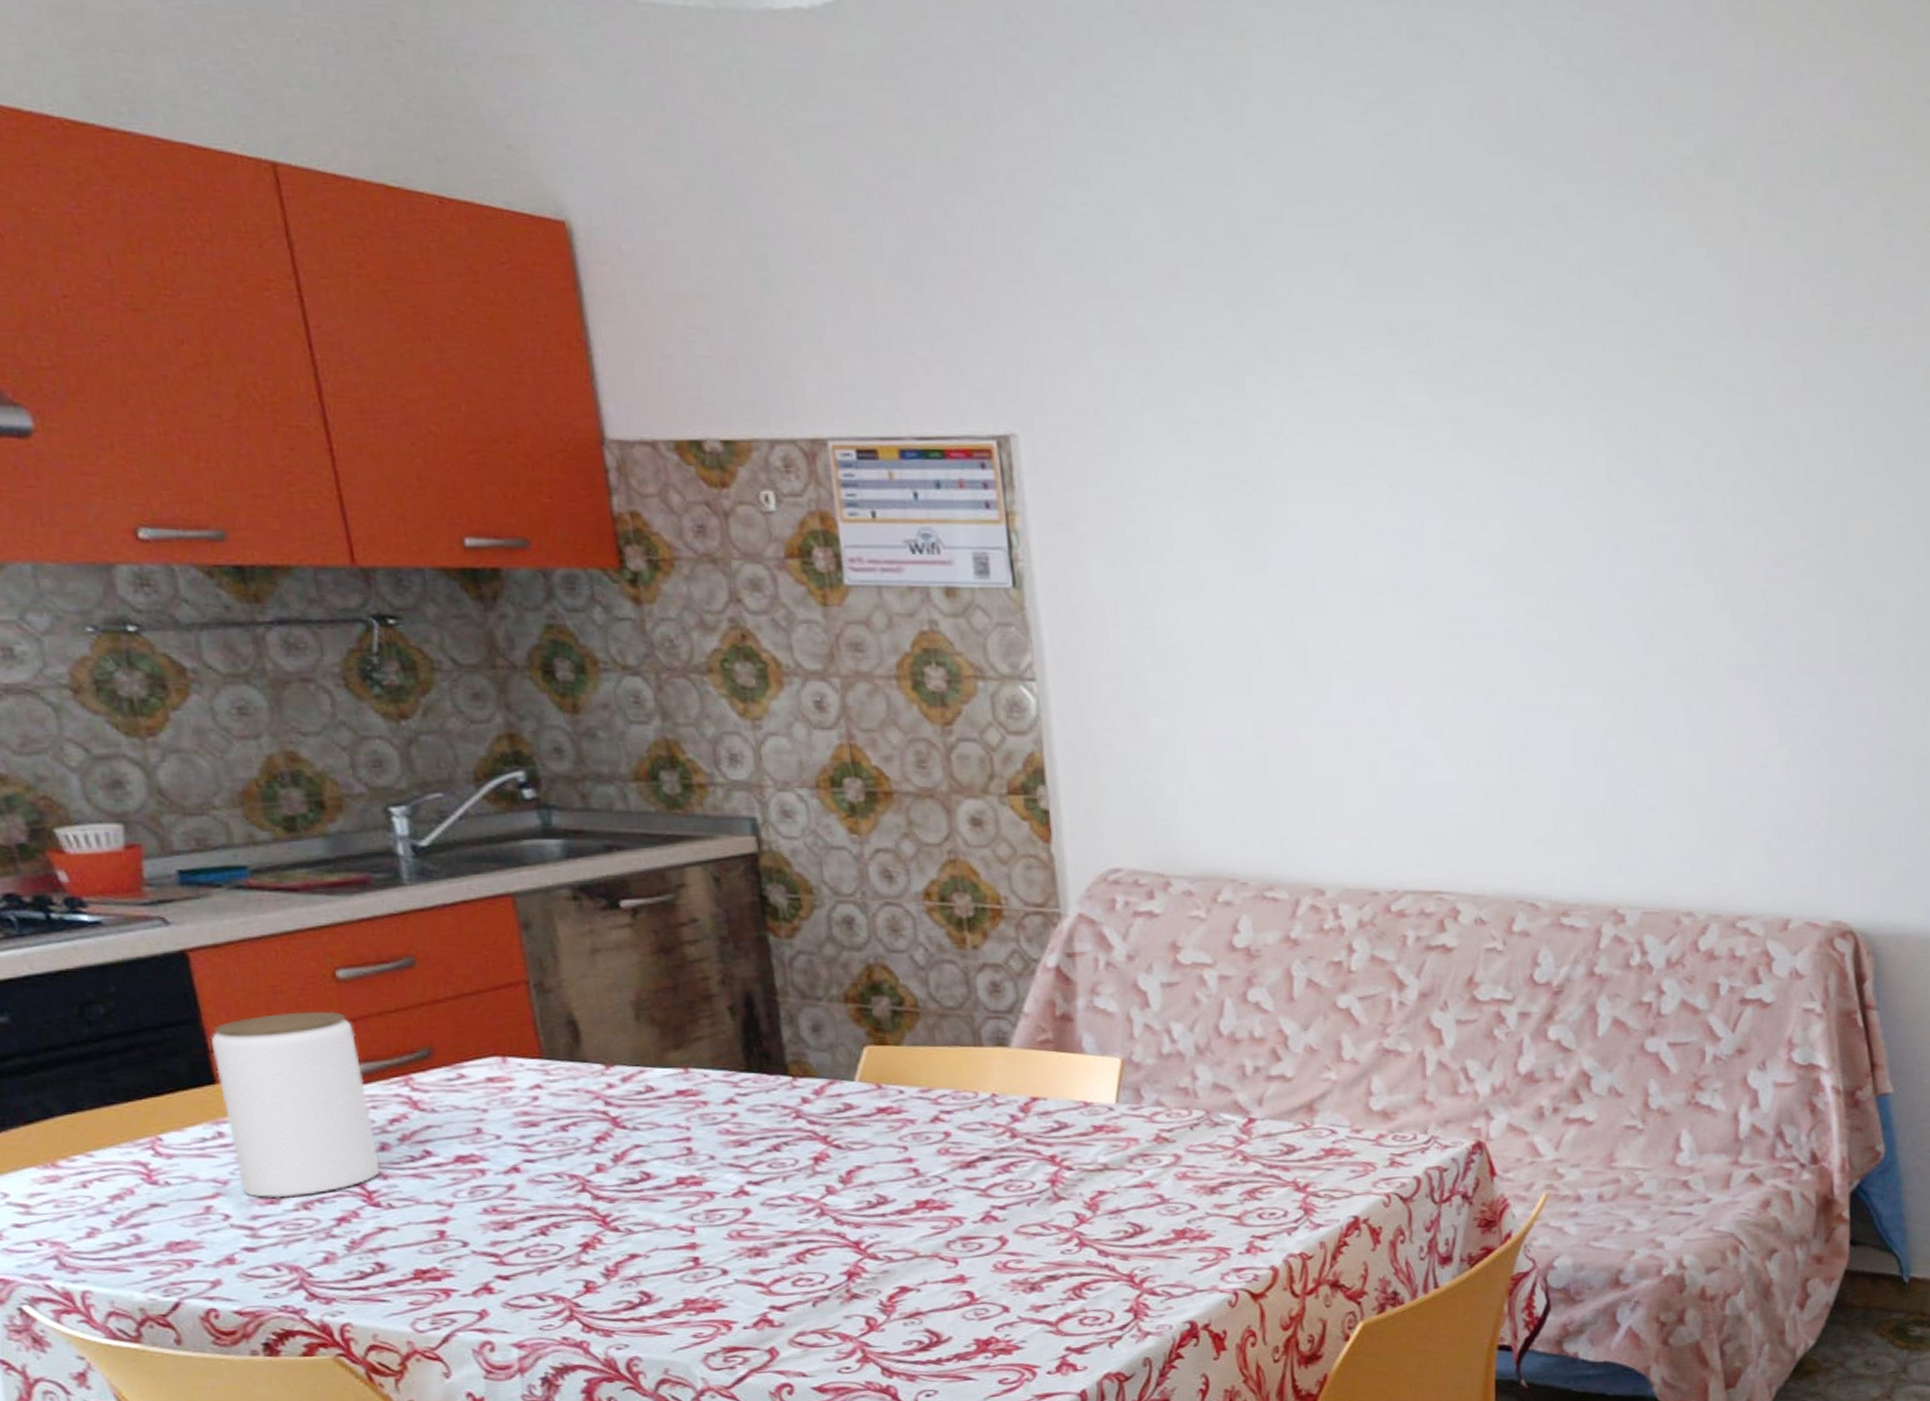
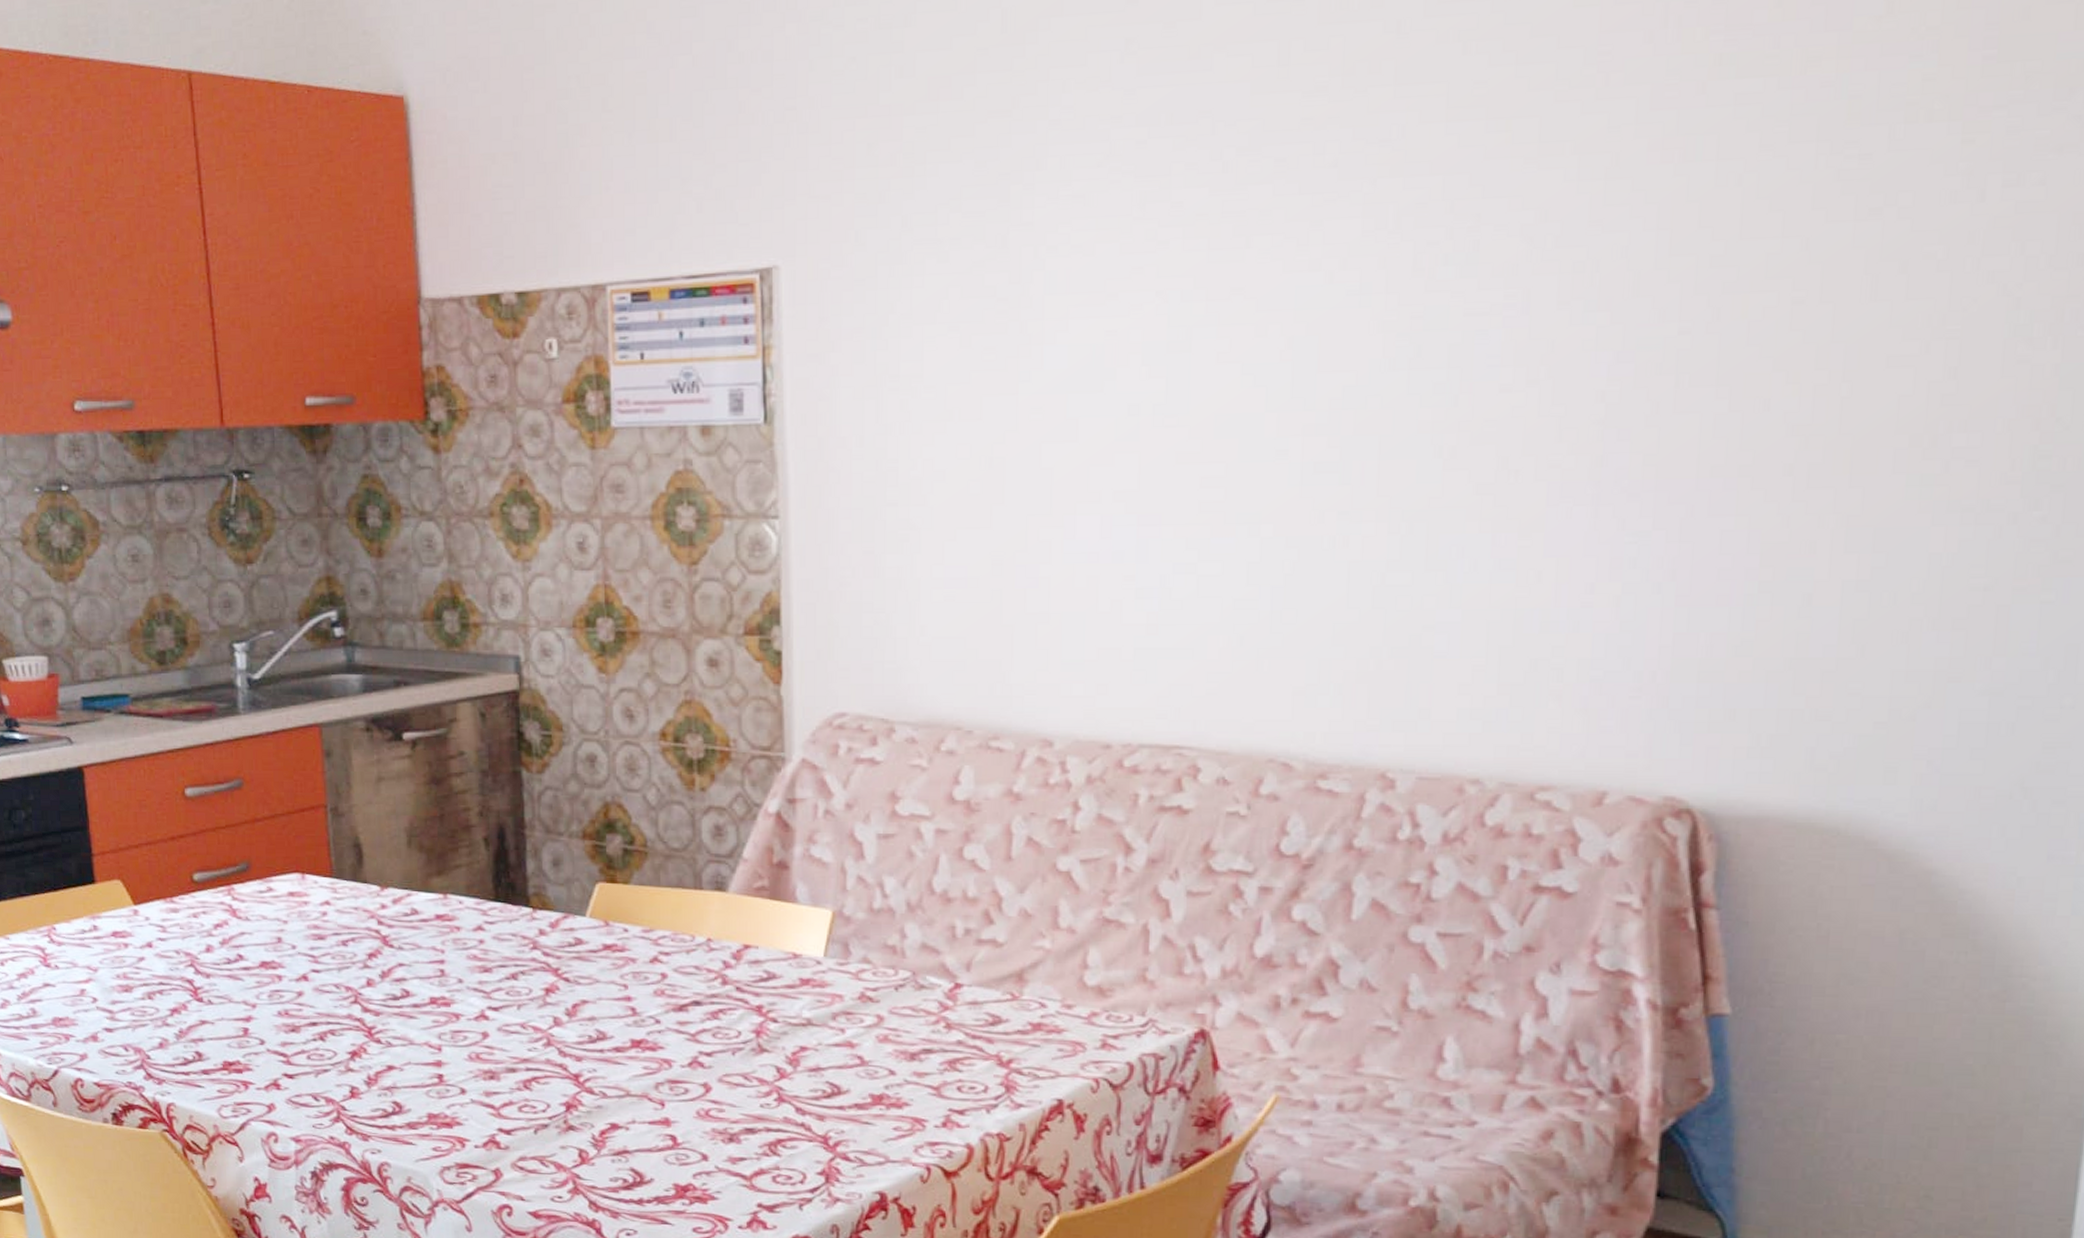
jar: present [211,1011,381,1198] -> none [95,824,205,987]

